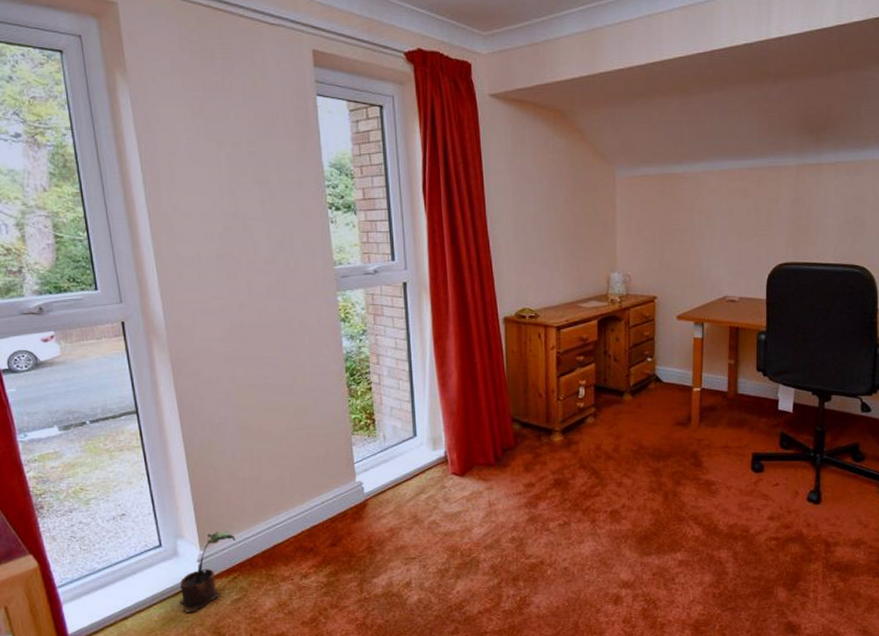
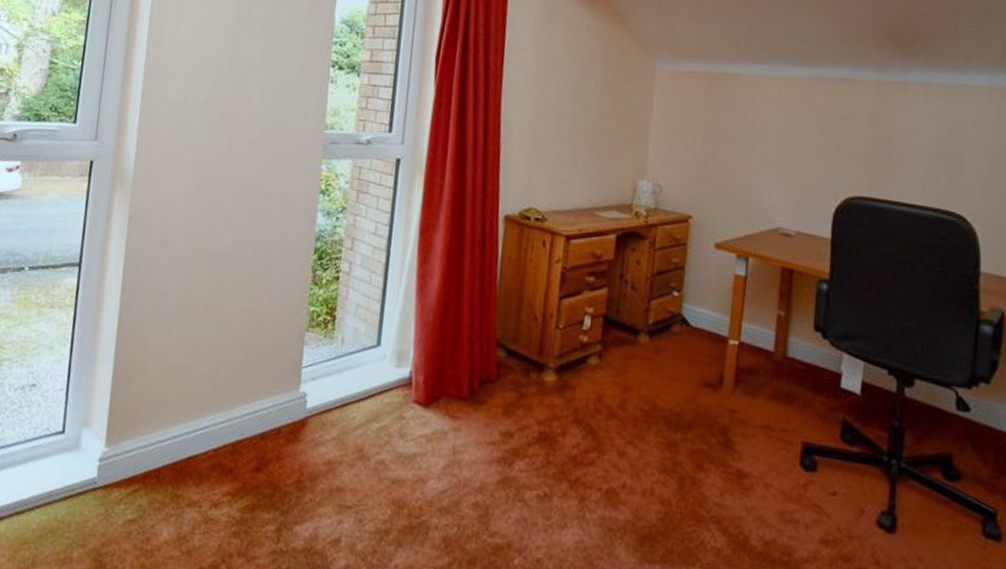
potted plant: present [180,531,236,612] -> none [66,426,148,527]

